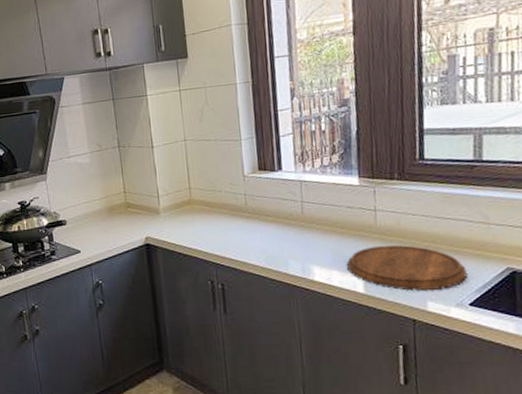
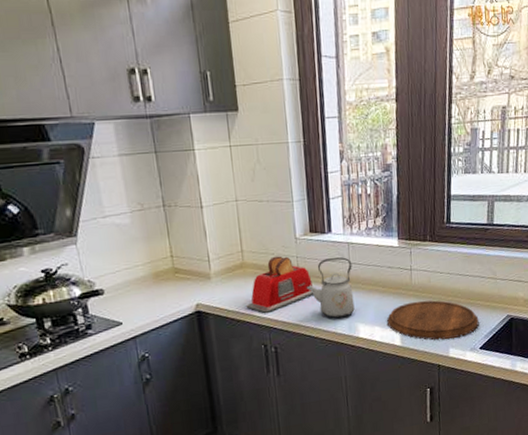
toaster: none [193,193,262,250] -> present [245,255,313,314]
kettle: none [254,195,309,258] -> present [306,257,355,318]

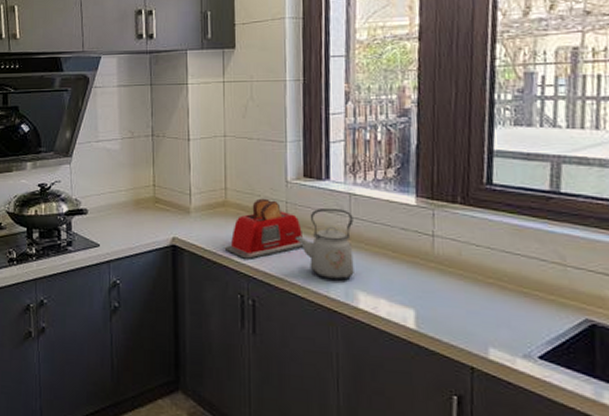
cutting board: present [387,300,479,340] -> none [397,276,538,336]

